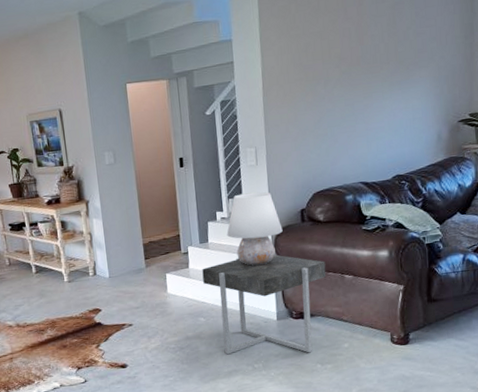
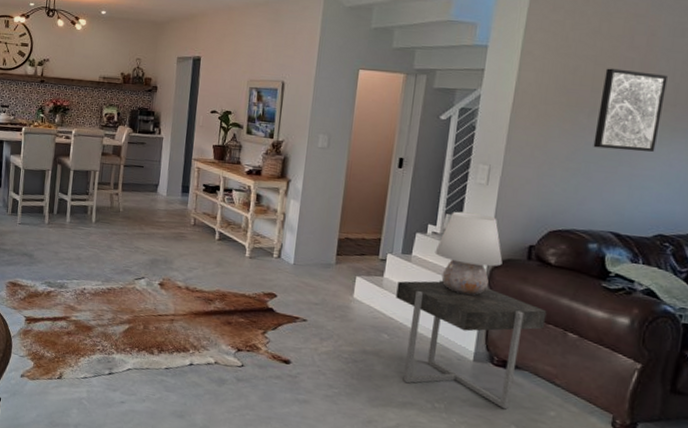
wall art: none [330,37,381,113] -> present [593,68,668,152]

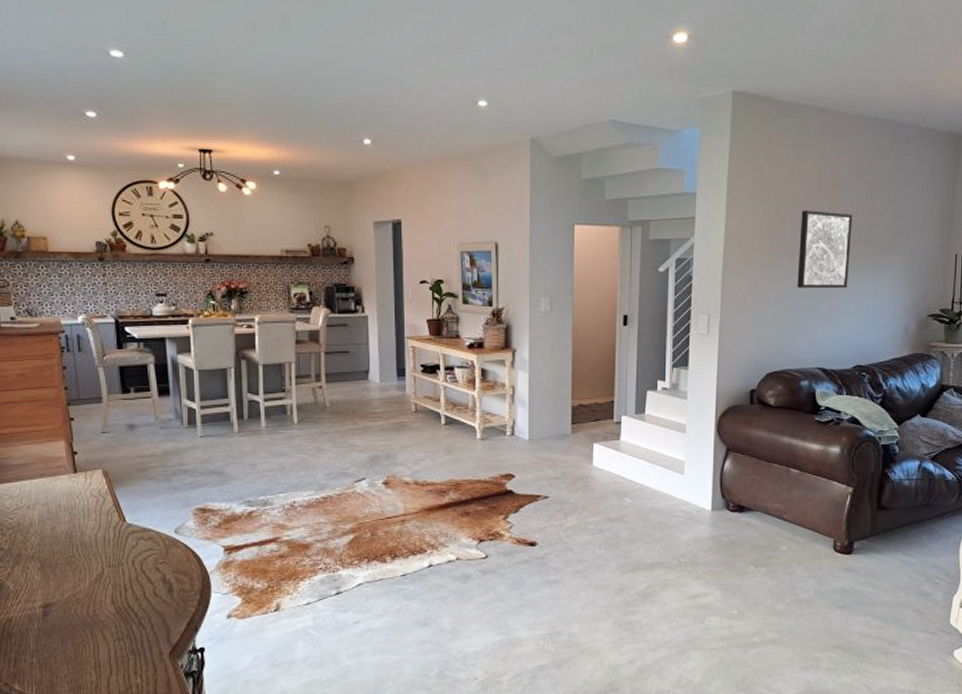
side table: present [396,280,547,410] -> none [634,435,771,552]
table lamp: present [435,211,503,296] -> none [666,364,729,447]

